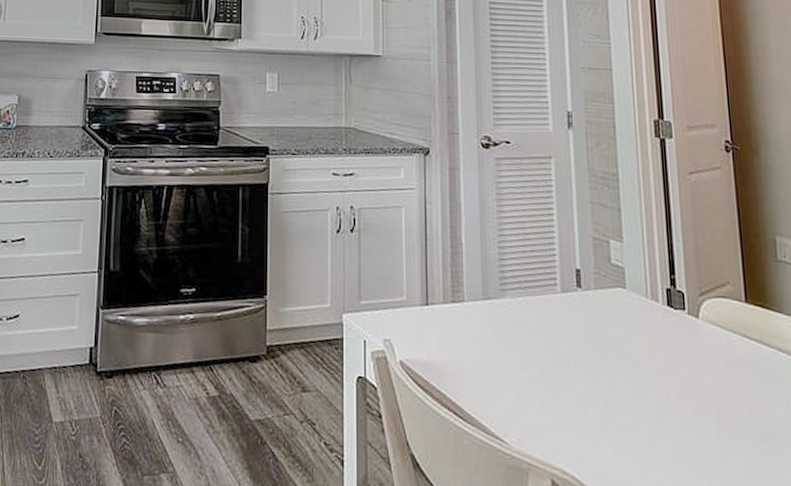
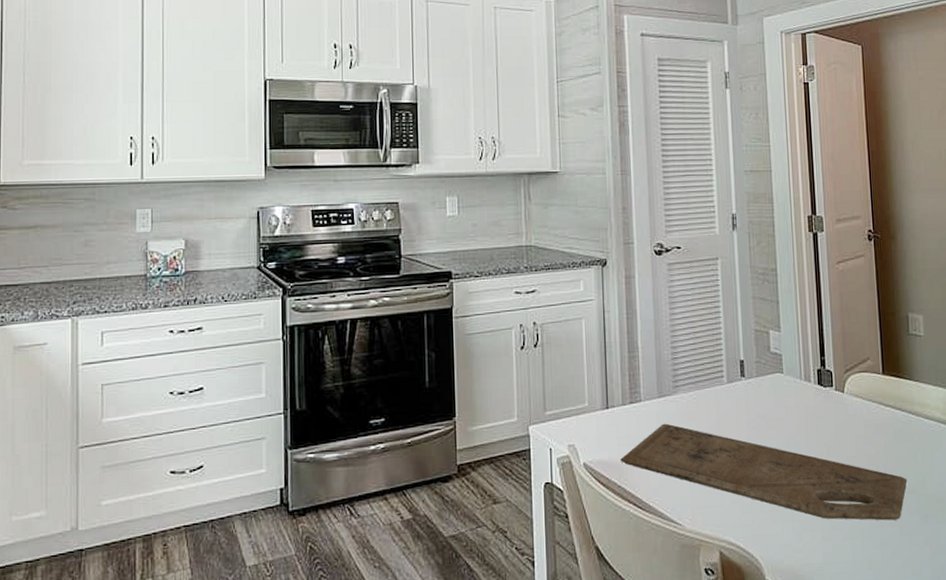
cutting board: none [440,328,779,474] -> present [620,423,907,521]

